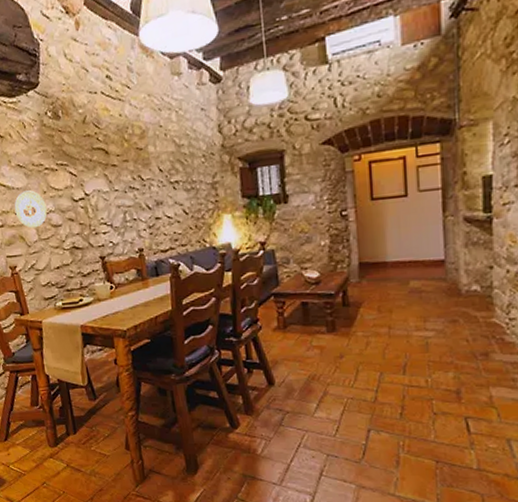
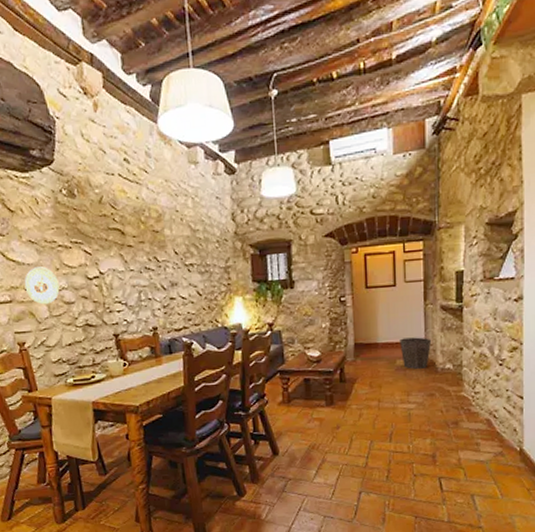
waste bin: none [413,254,454,292] -> present [399,337,432,369]

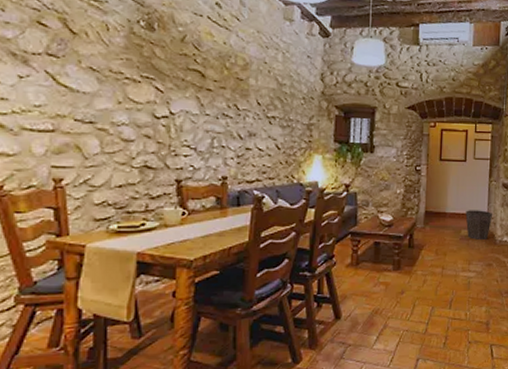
decorative plate: present [24,266,60,305] -> none [74,97,119,139]

